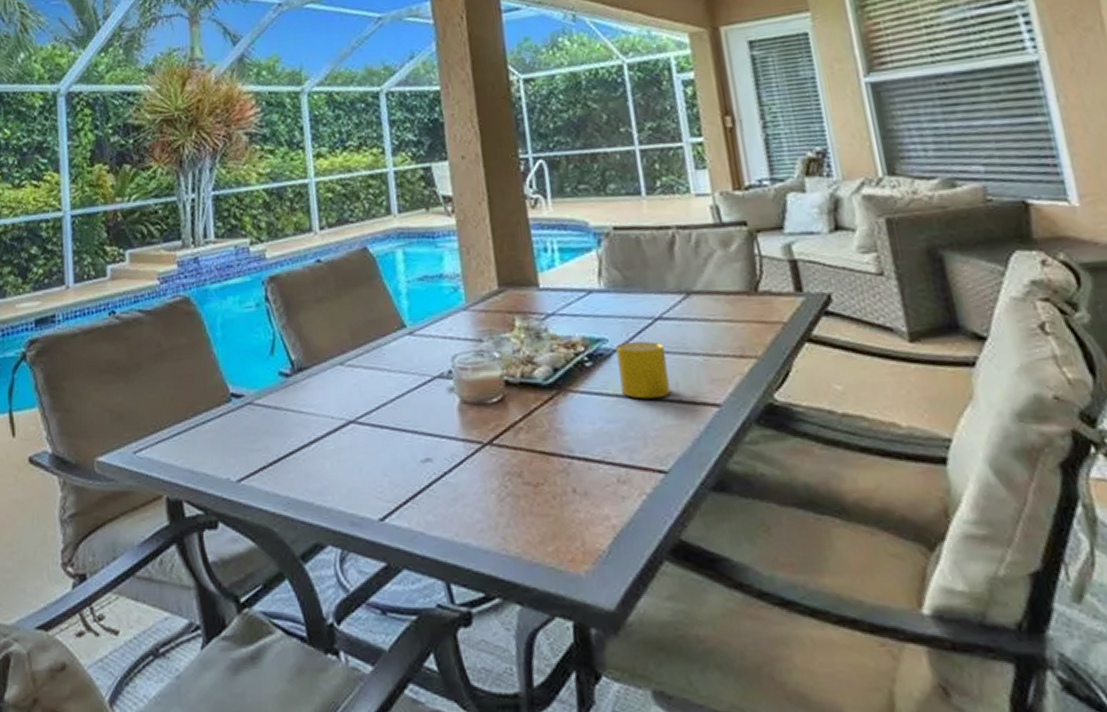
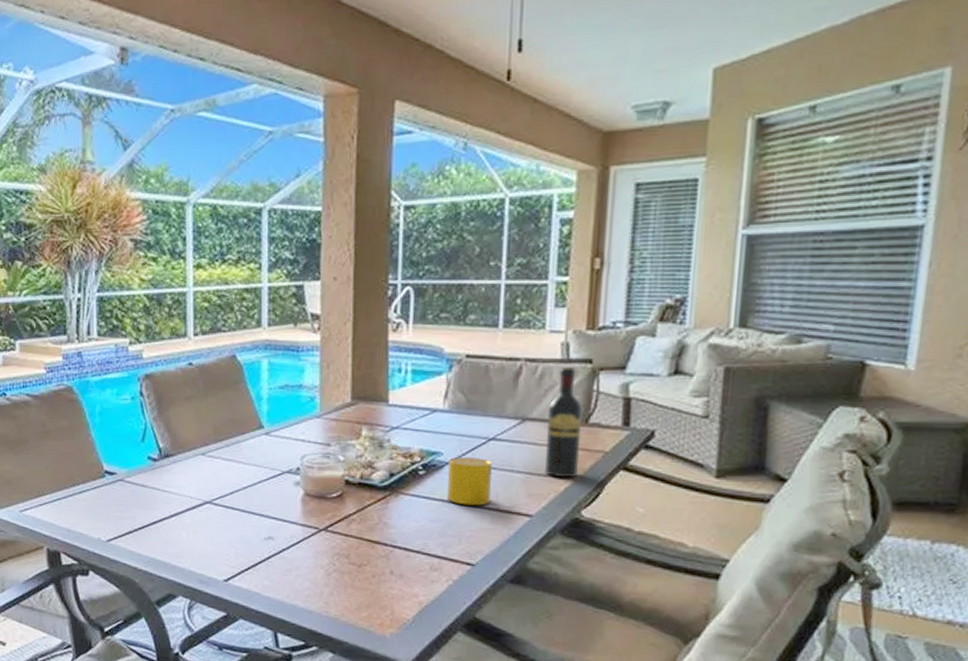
wine bottle: none [712,231,761,358] -> present [545,367,583,478]

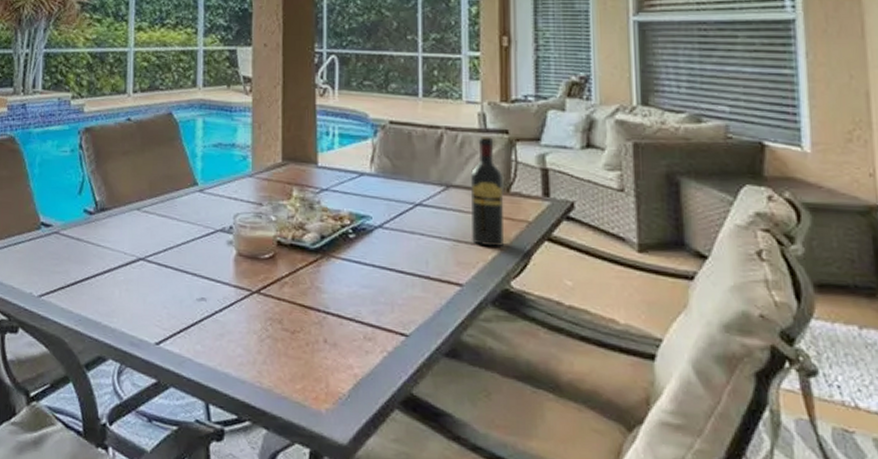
cup: present [447,457,493,506] -> none [378,222,421,273]

